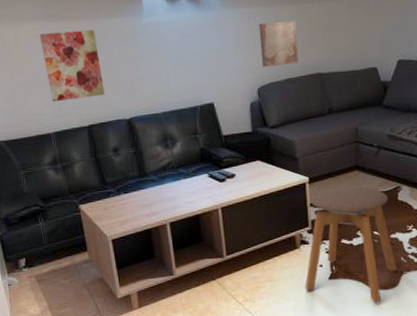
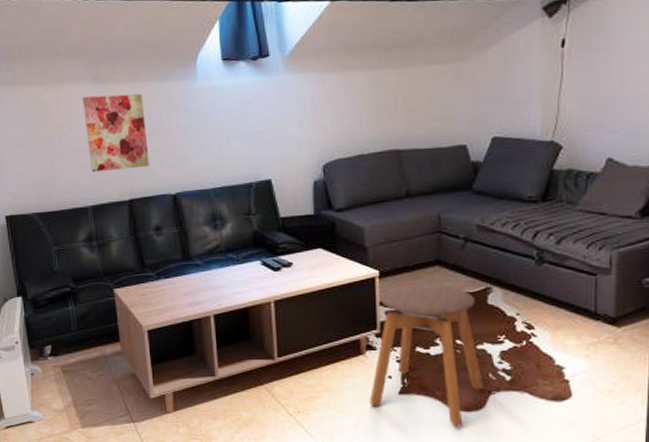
wall art: present [258,20,299,68] -> none [327,88,373,142]

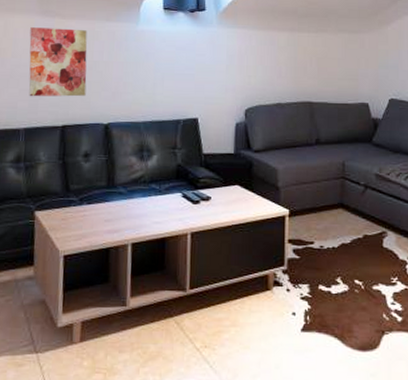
stool: present [369,283,483,427] -> none [273,224,378,367]

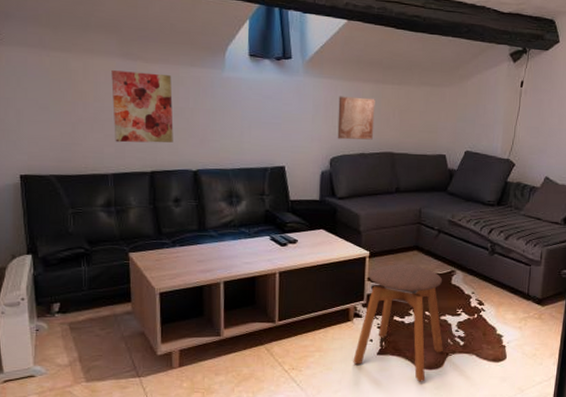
wall art: none [252,45,291,90] -> present [337,96,375,140]
stool: none [273,224,378,367] -> present [353,264,443,382]

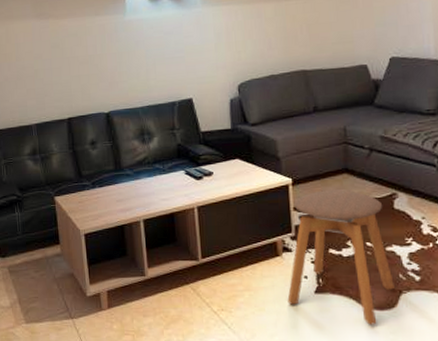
wall art: present [111,70,173,143] -> none [29,27,86,95]
wall art: present [337,96,375,140] -> none [240,17,282,64]

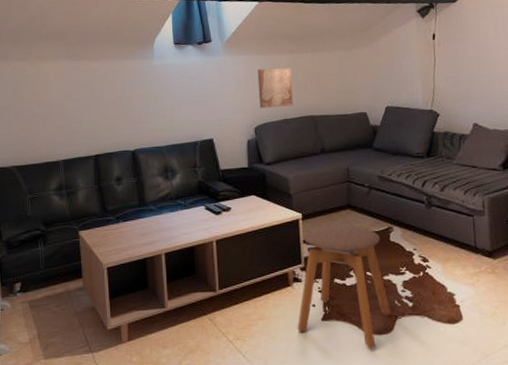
wall art: none [240,17,282,64] -> present [257,67,294,109]

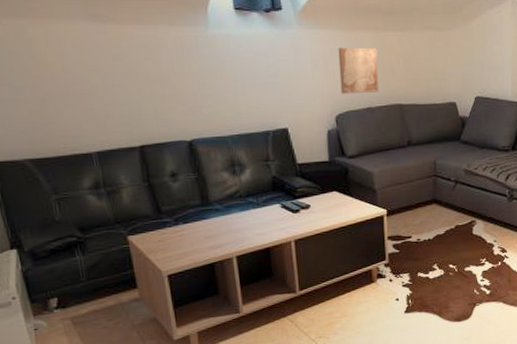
stool: present [297,224,391,349] -> none [381,219,470,335]

